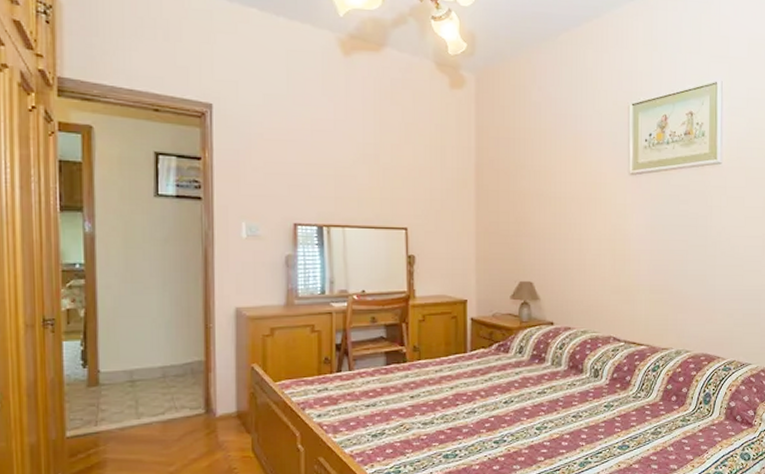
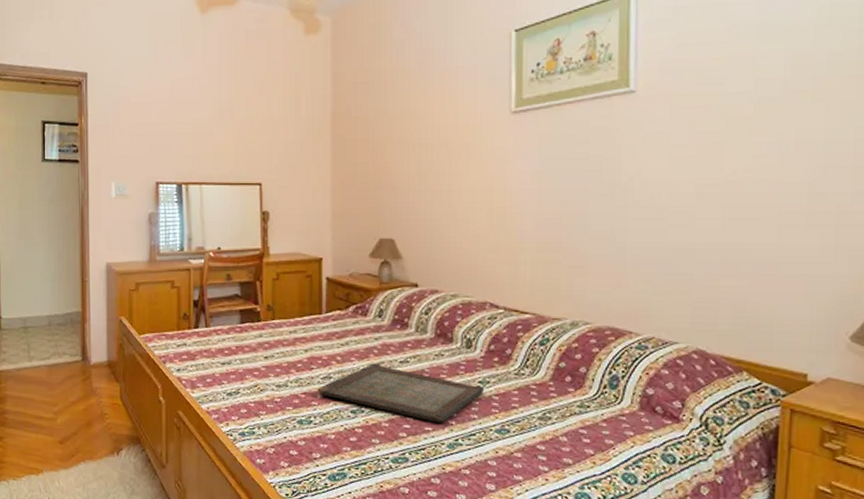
serving tray: none [462,396,609,445] -> present [317,363,485,423]

